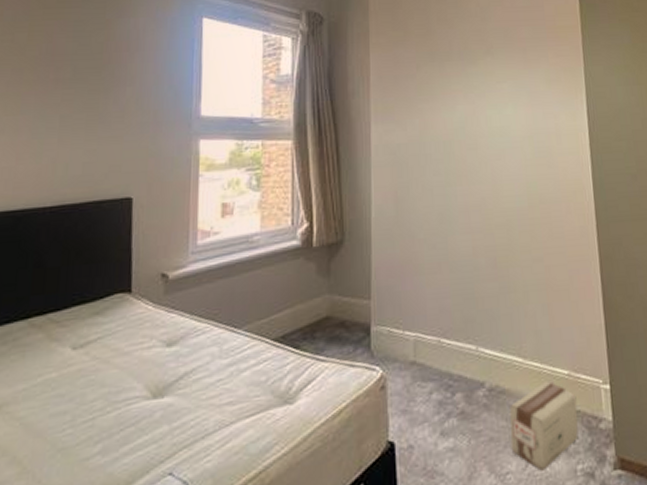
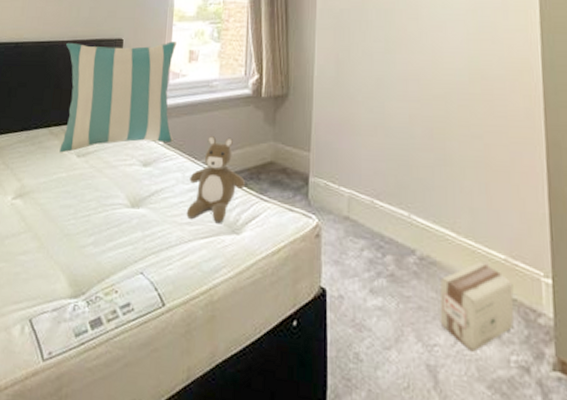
pillow: none [45,195,206,349] -> present [59,41,177,153]
teddy bear: none [226,297,298,399] -> present [186,136,246,224]

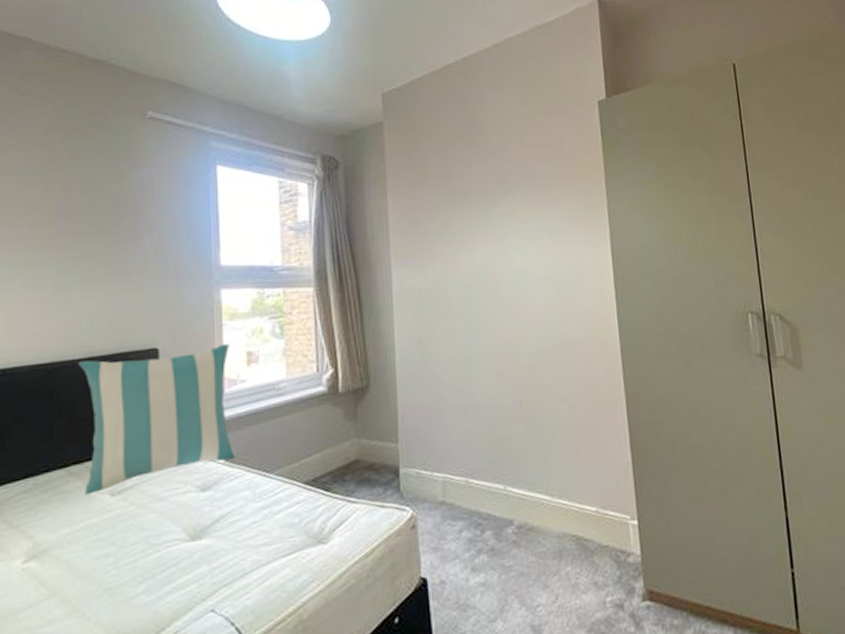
teddy bear: present [186,136,246,224] -> none [261,441,329,540]
box: present [439,262,514,352] -> none [539,518,607,603]

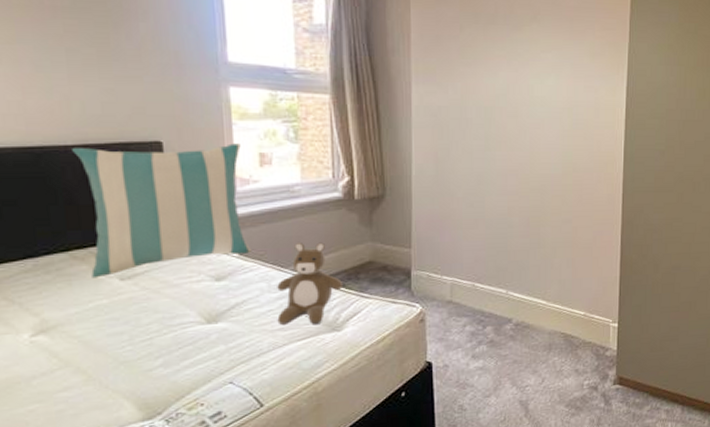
teddy bear: none [261,441,329,540] -> present [277,242,344,326]

